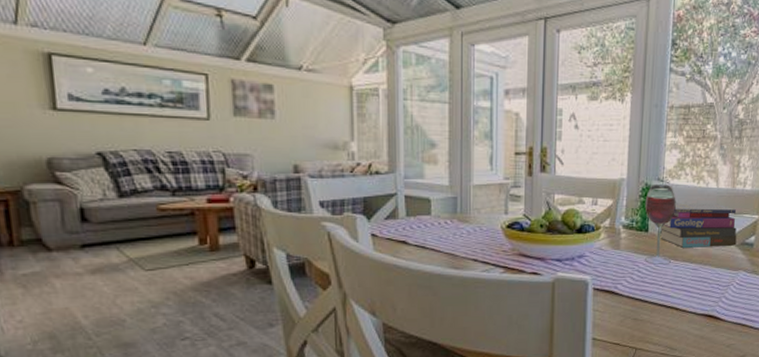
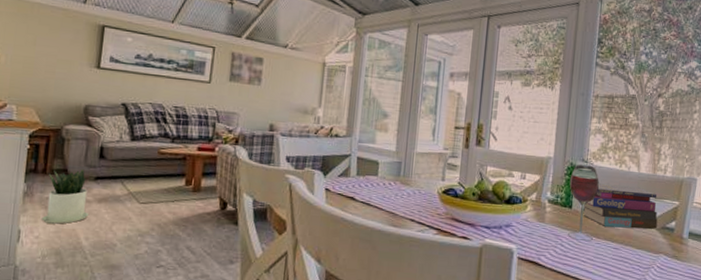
planter: none [18,237,83,304] -> present [42,169,90,224]

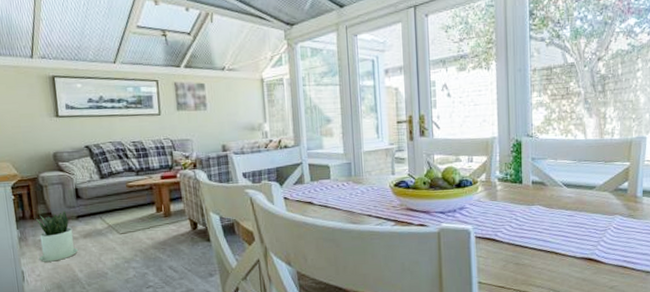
wineglass: present [568,164,599,241] -> none [517,139,547,213]
books: present [583,183,658,229] -> none [534,153,610,196]

